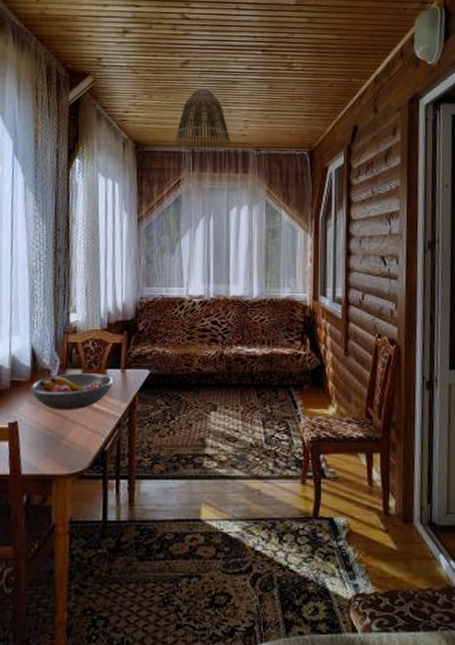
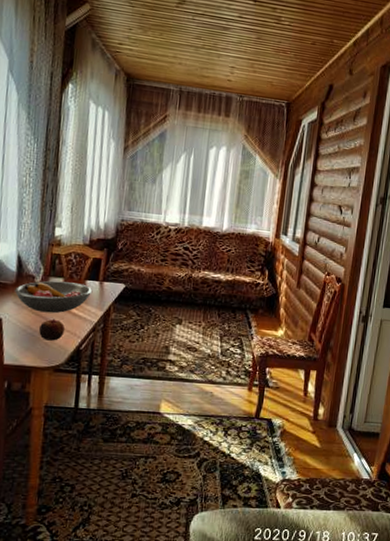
apple: none [58,417,87,443] -> present [39,319,65,341]
lamp shade: present [175,88,231,149] -> none [165,30,217,90]

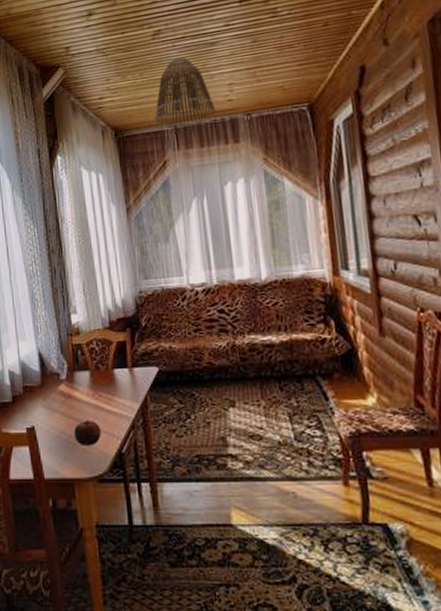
fruit bowl: present [14,280,93,313] -> none [41,374,123,414]
lamp shade: none [165,30,217,90] -> present [155,57,216,125]

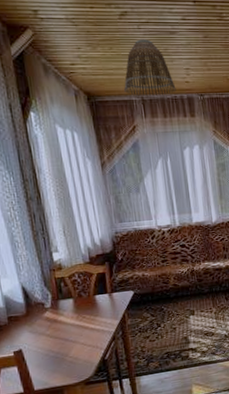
apple: present [74,419,102,446] -> none [61,337,87,359]

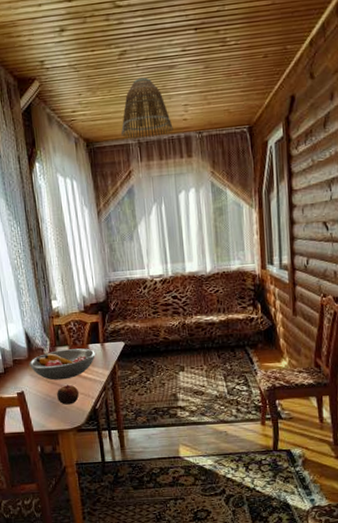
fruit bowl: none [26,299,104,335] -> present [28,348,96,380]
apple: none [61,337,87,359] -> present [57,384,80,405]

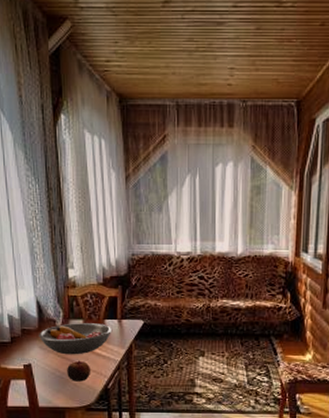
lamp shade: present [121,77,173,139] -> none [159,31,216,101]

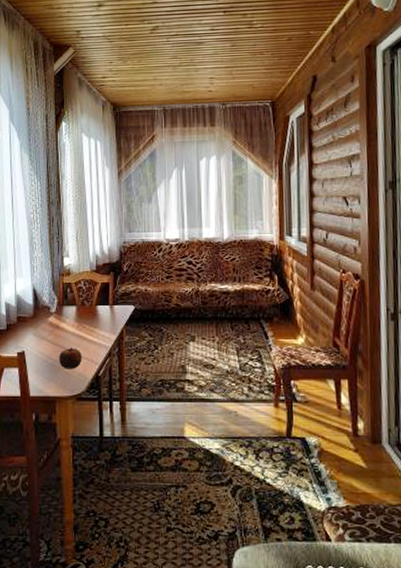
fruit bowl: present [38,323,113,355] -> none [32,309,104,342]

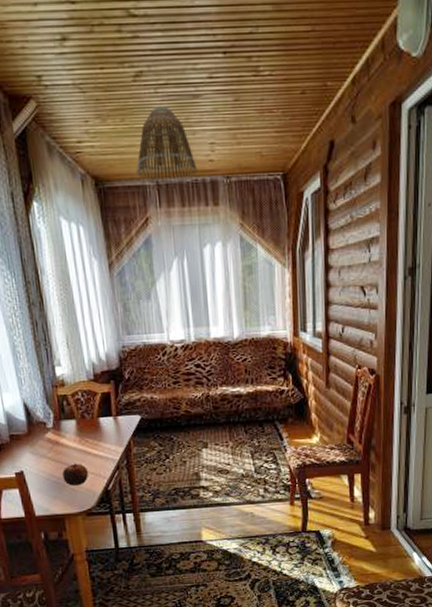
lamp shade: none [148,51,198,107] -> present [137,106,198,181]

